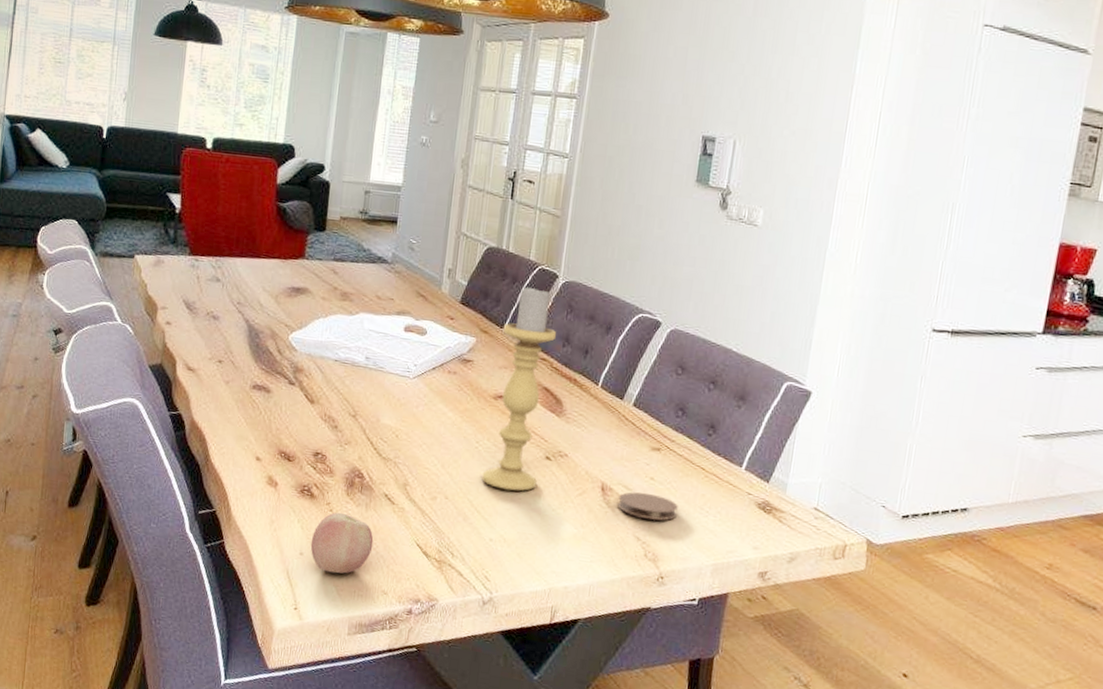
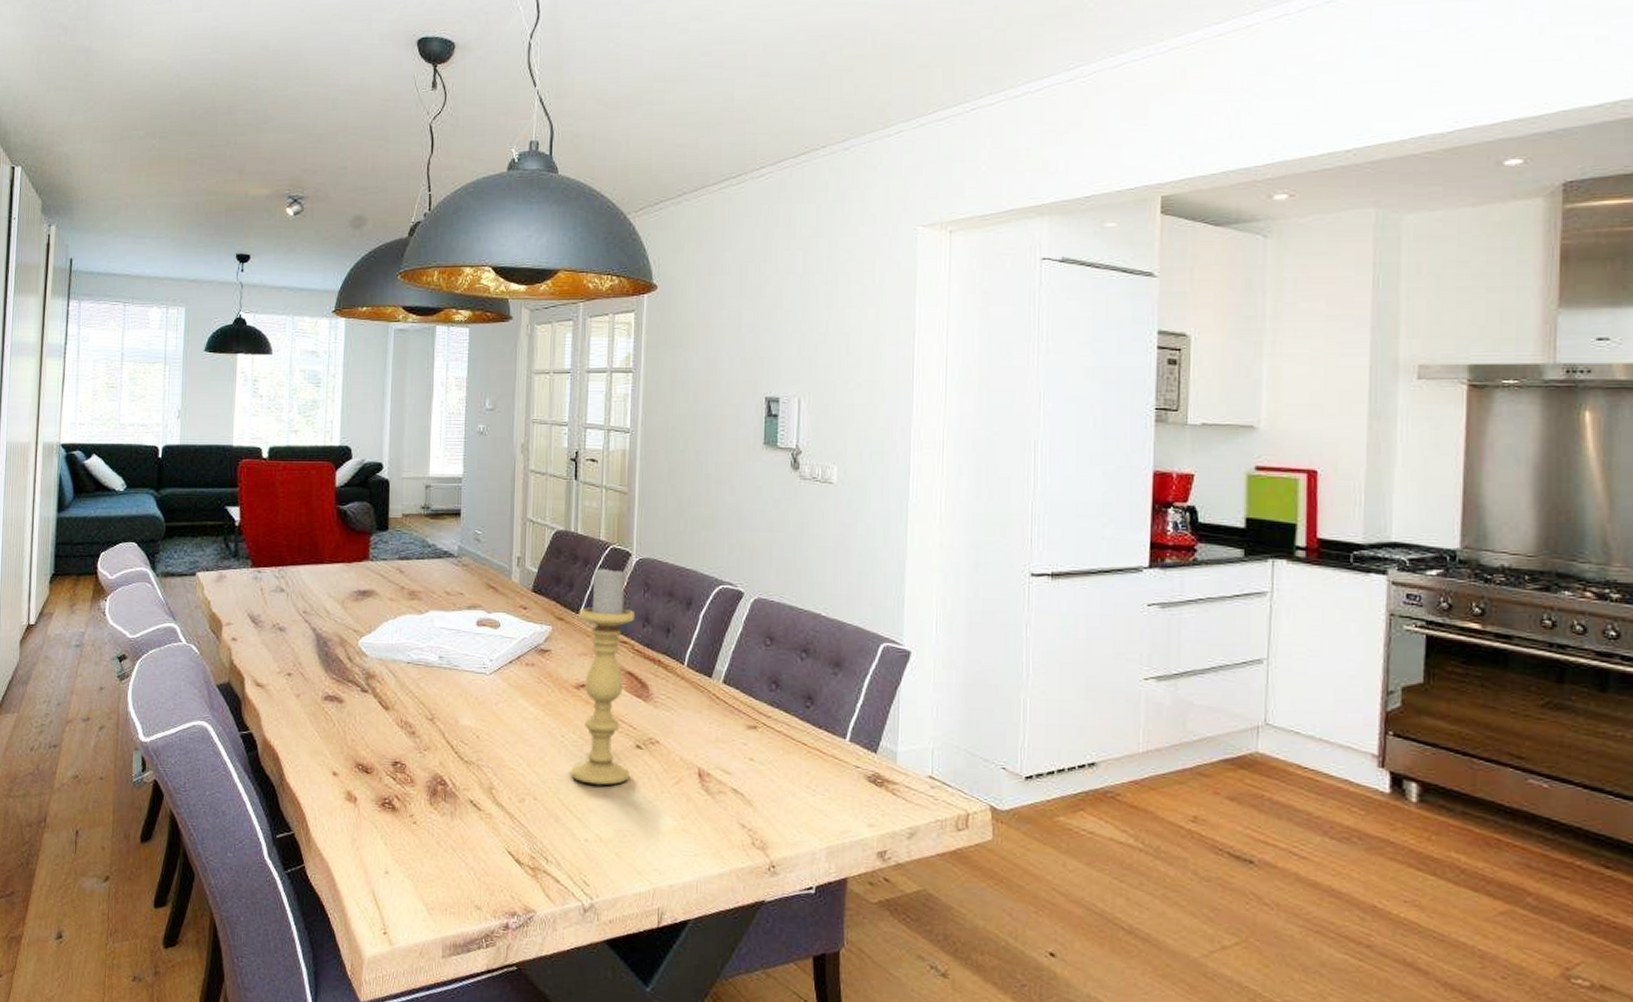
apple: present [310,512,374,574] -> none [396,824,462,891]
coaster: present [618,492,678,521] -> none [718,775,782,804]

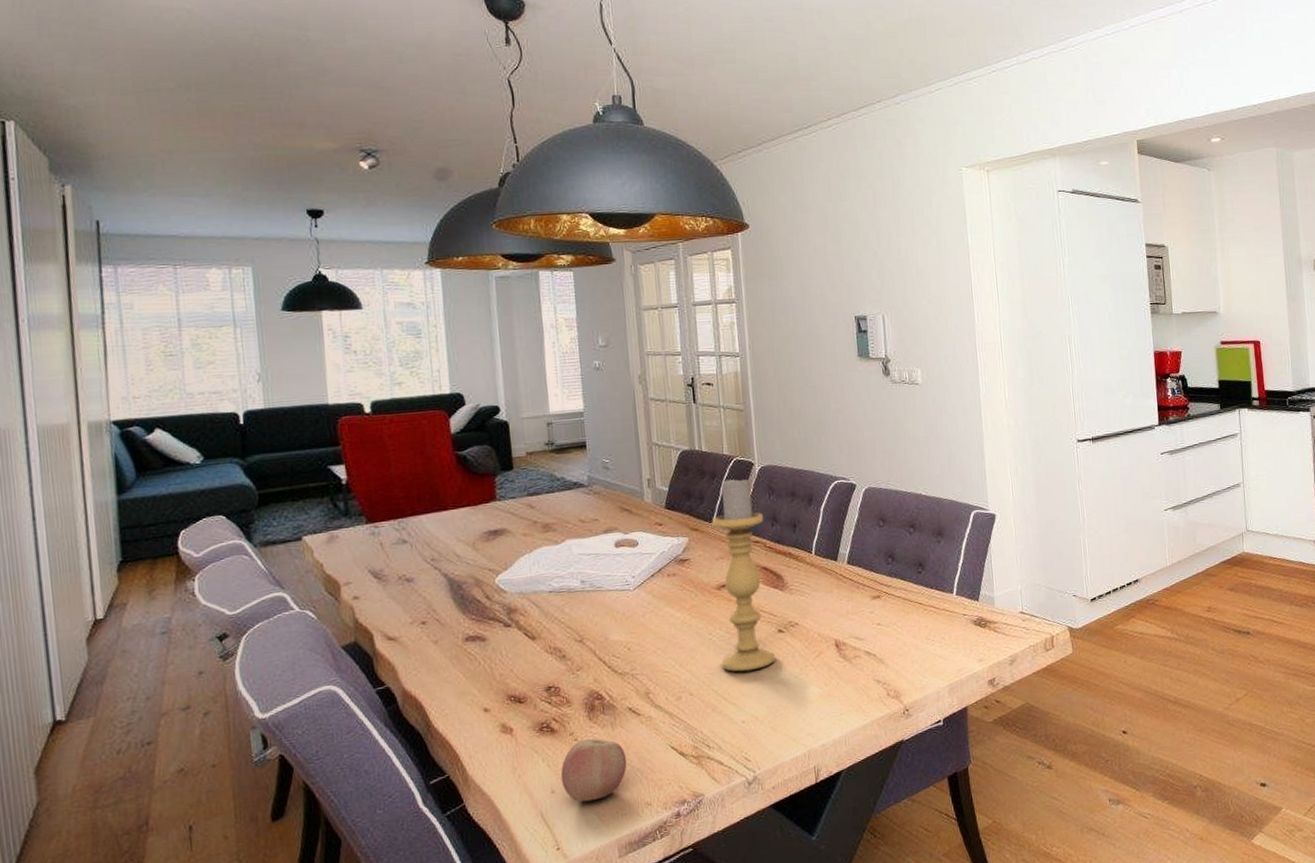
apple: none [396,824,462,891] -> present [560,738,627,802]

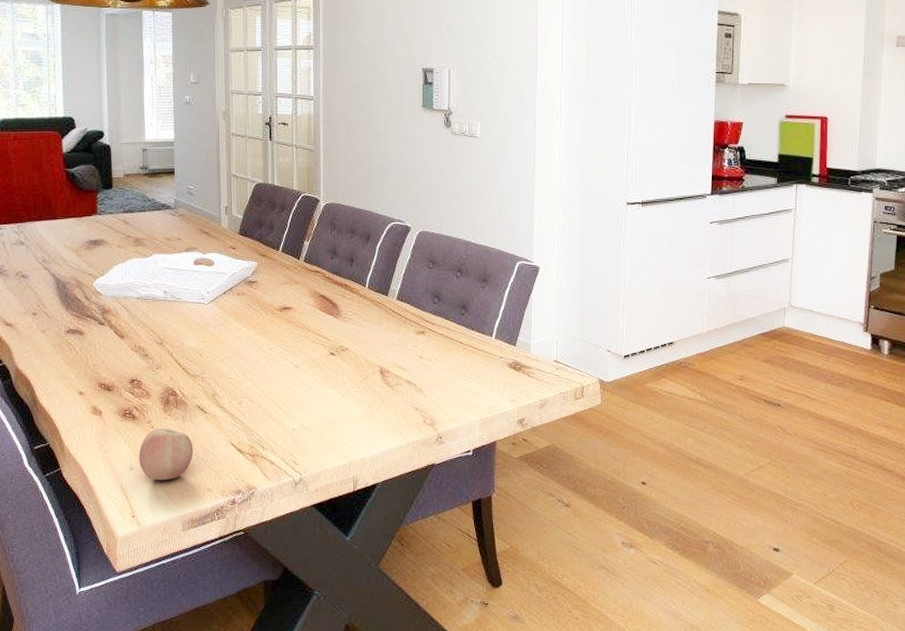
candle holder: present [712,475,775,672] -> none [279,210,326,386]

